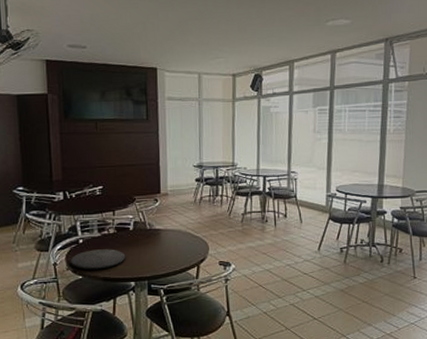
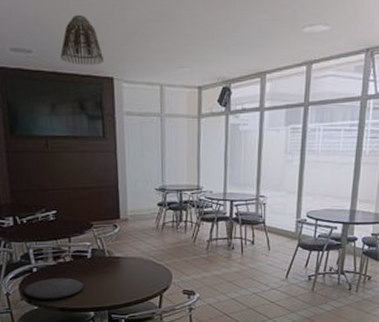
lamp shade: none [110,15,149,58] -> present [59,14,105,66]

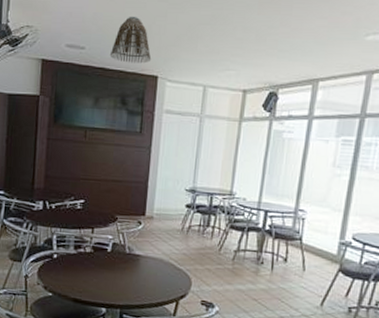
plate: present [23,278,84,300] -> none [41,267,100,290]

